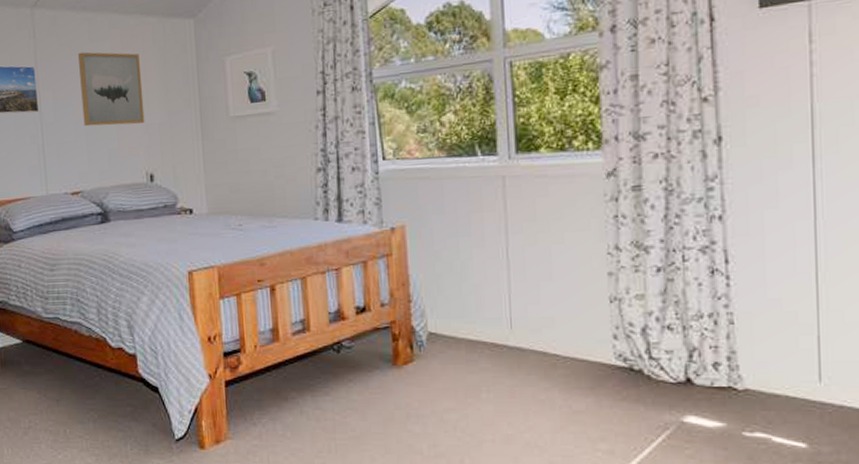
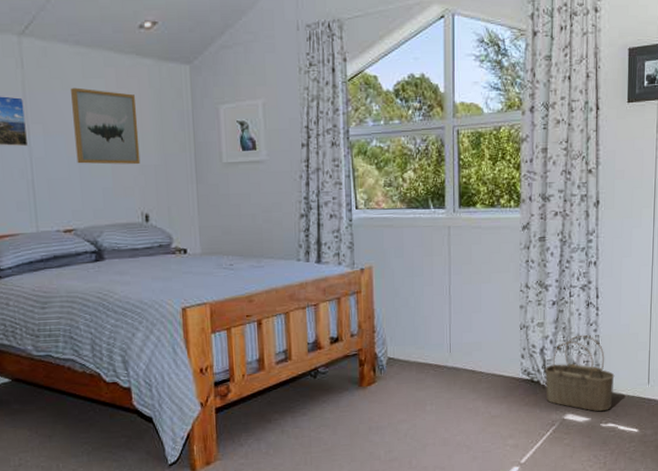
wicker basket: none [649,311,762,416] -> present [544,335,615,412]

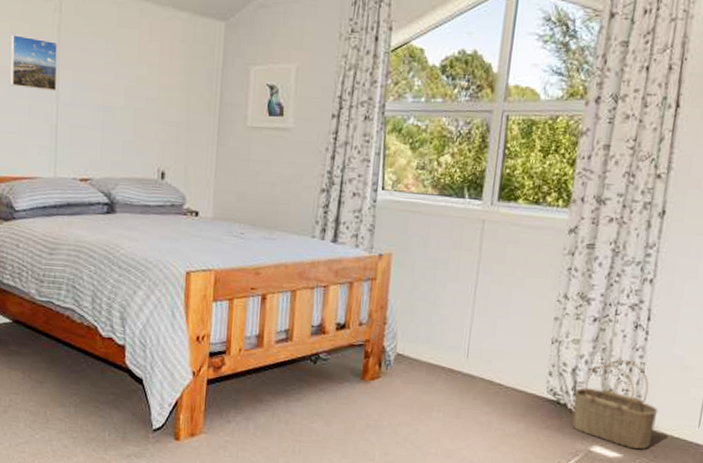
wall art: present [71,87,141,165] -> none [101,36,166,120]

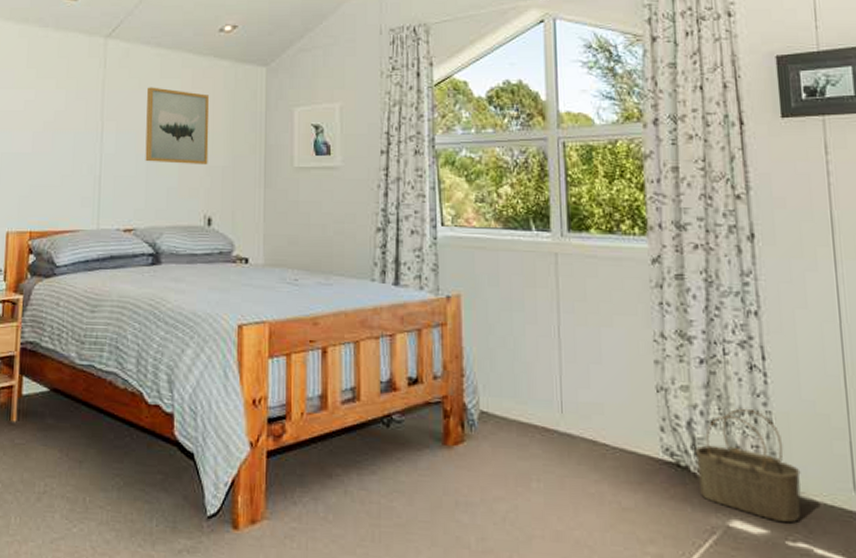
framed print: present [10,33,58,92] -> none [54,89,102,143]
wall art: none [101,36,166,120] -> present [145,87,210,165]

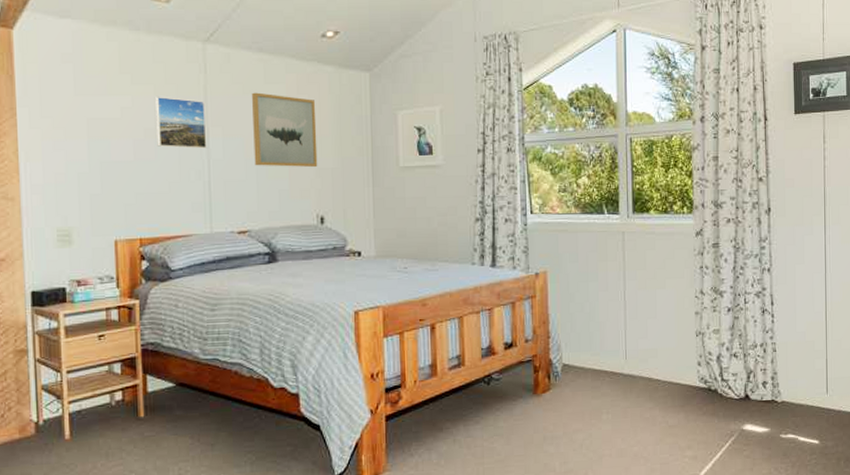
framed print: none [54,89,102,143] -> present [154,96,207,149]
wicker basket: present [694,408,801,523] -> none [721,342,793,422]

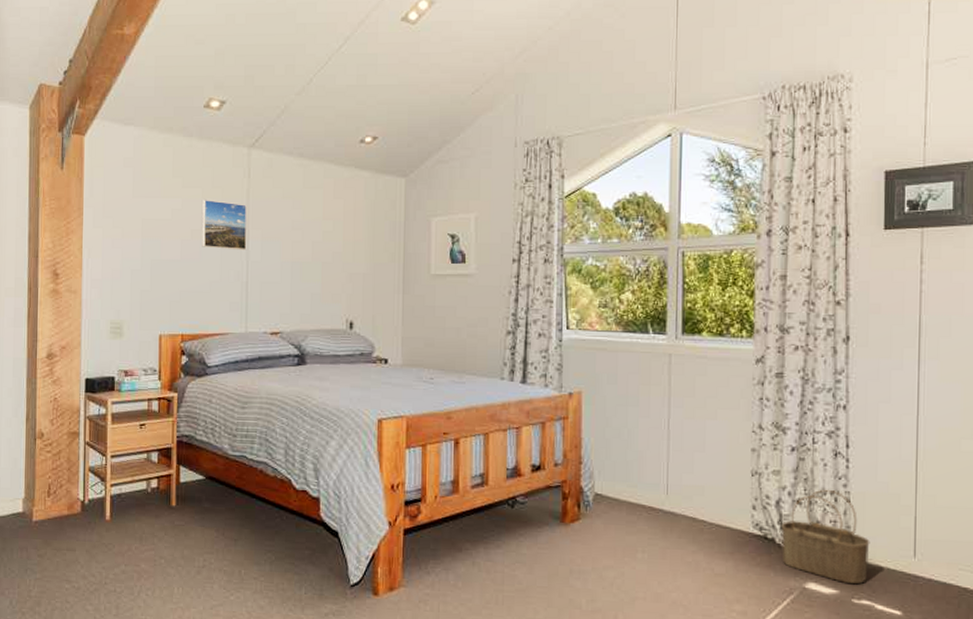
wall art: present [252,92,318,168] -> none [290,197,351,273]
wicker basket: none [721,342,793,422] -> present [780,489,870,585]

